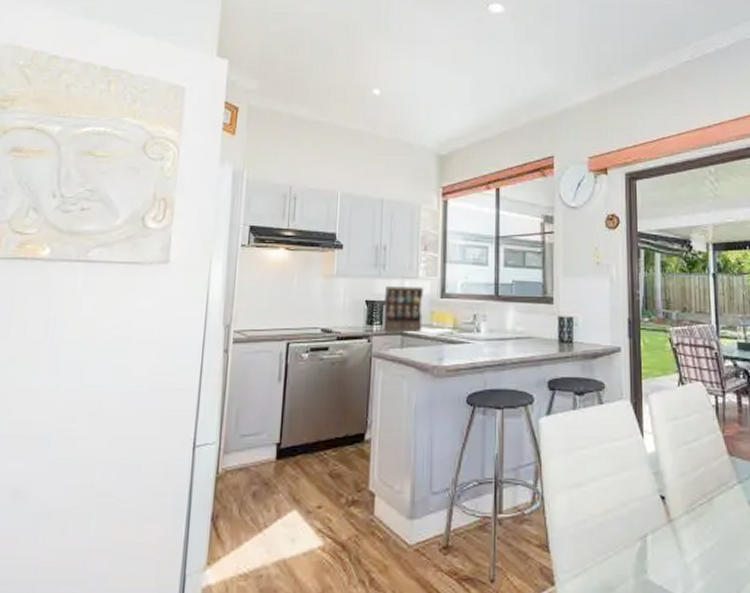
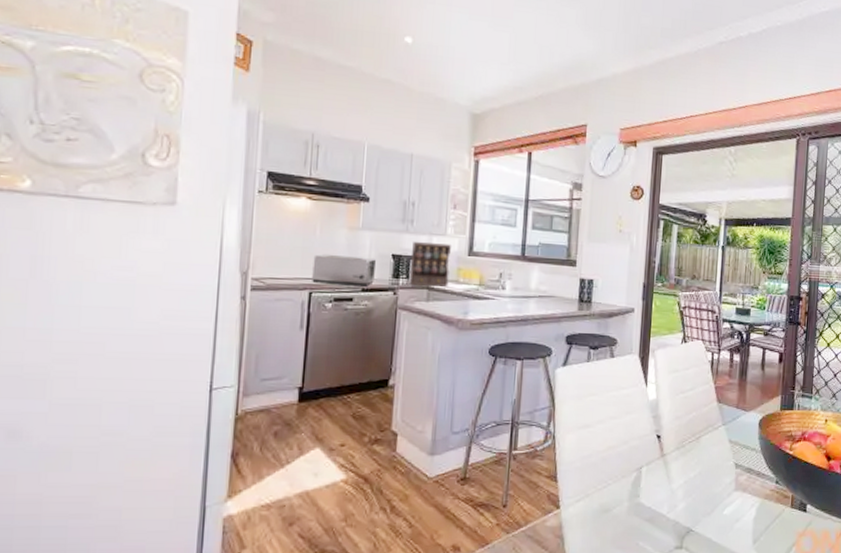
toaster: none [289,304,350,335] -> present [312,254,376,287]

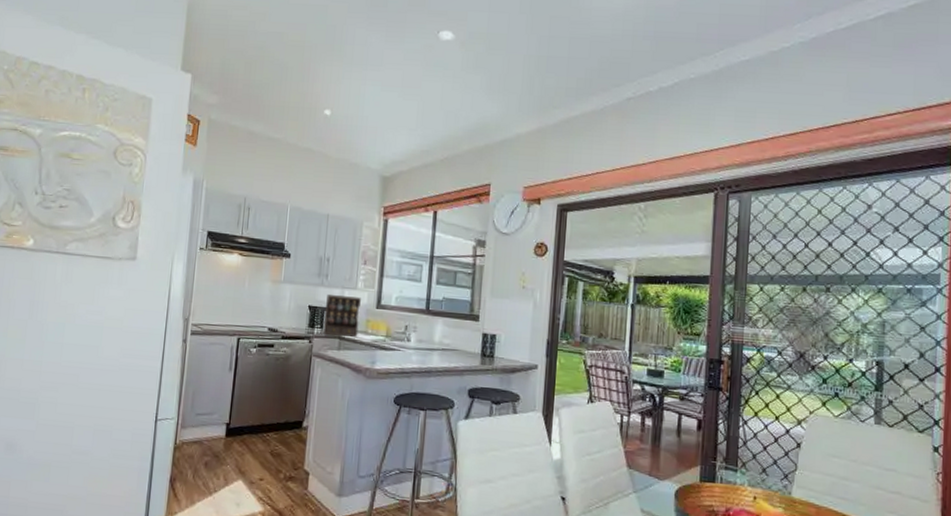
toaster: present [312,254,376,287] -> none [240,304,294,335]

